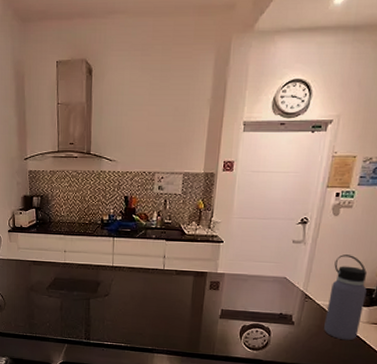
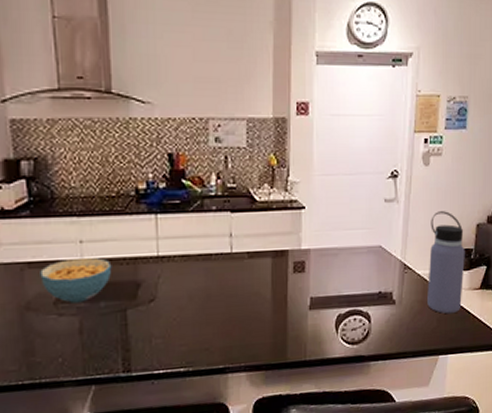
cereal bowl: none [40,261,83,291] -> present [40,257,112,304]

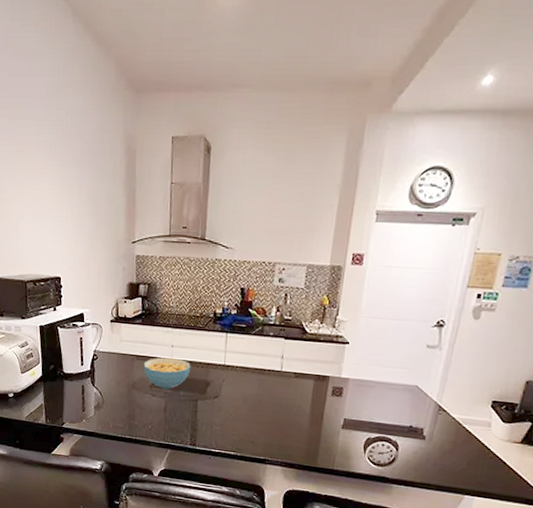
water bottle: present [427,211,465,314] -> none [459,363,510,460]

